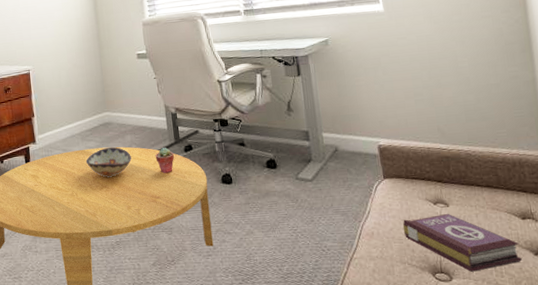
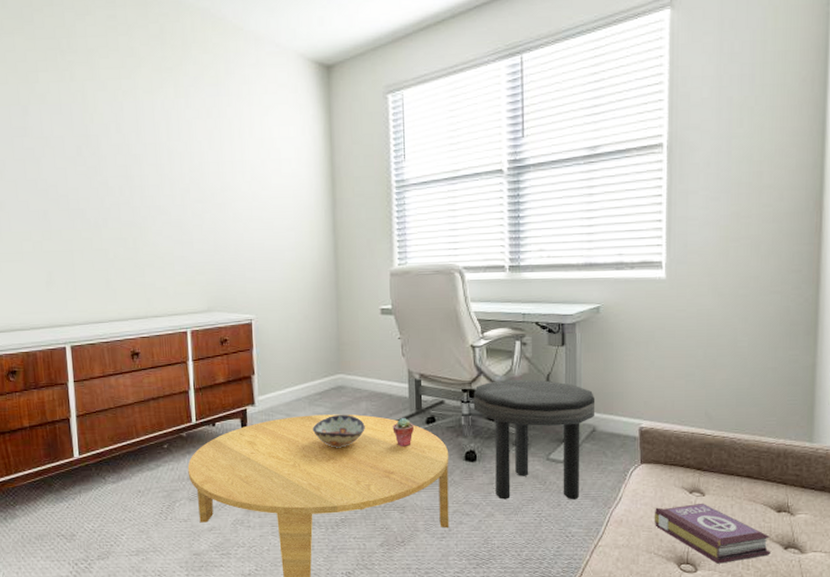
side table: none [223,107,335,218] -> present [473,380,596,500]

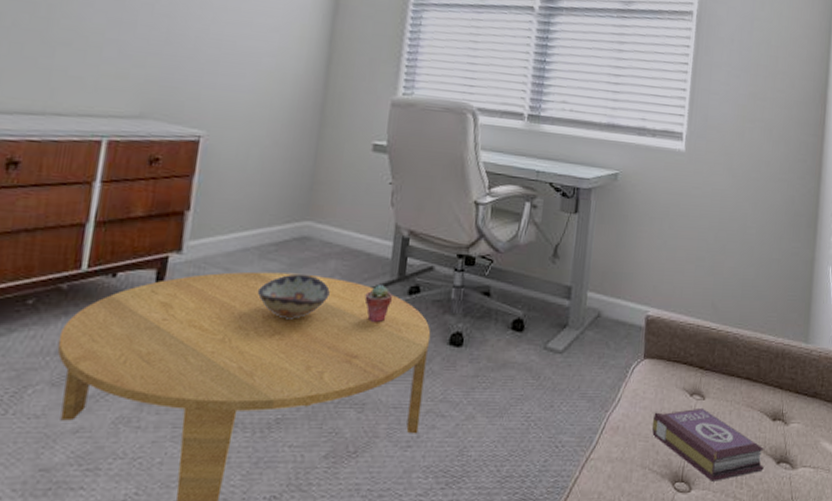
side table: present [473,380,596,500] -> none [467,247,604,400]

